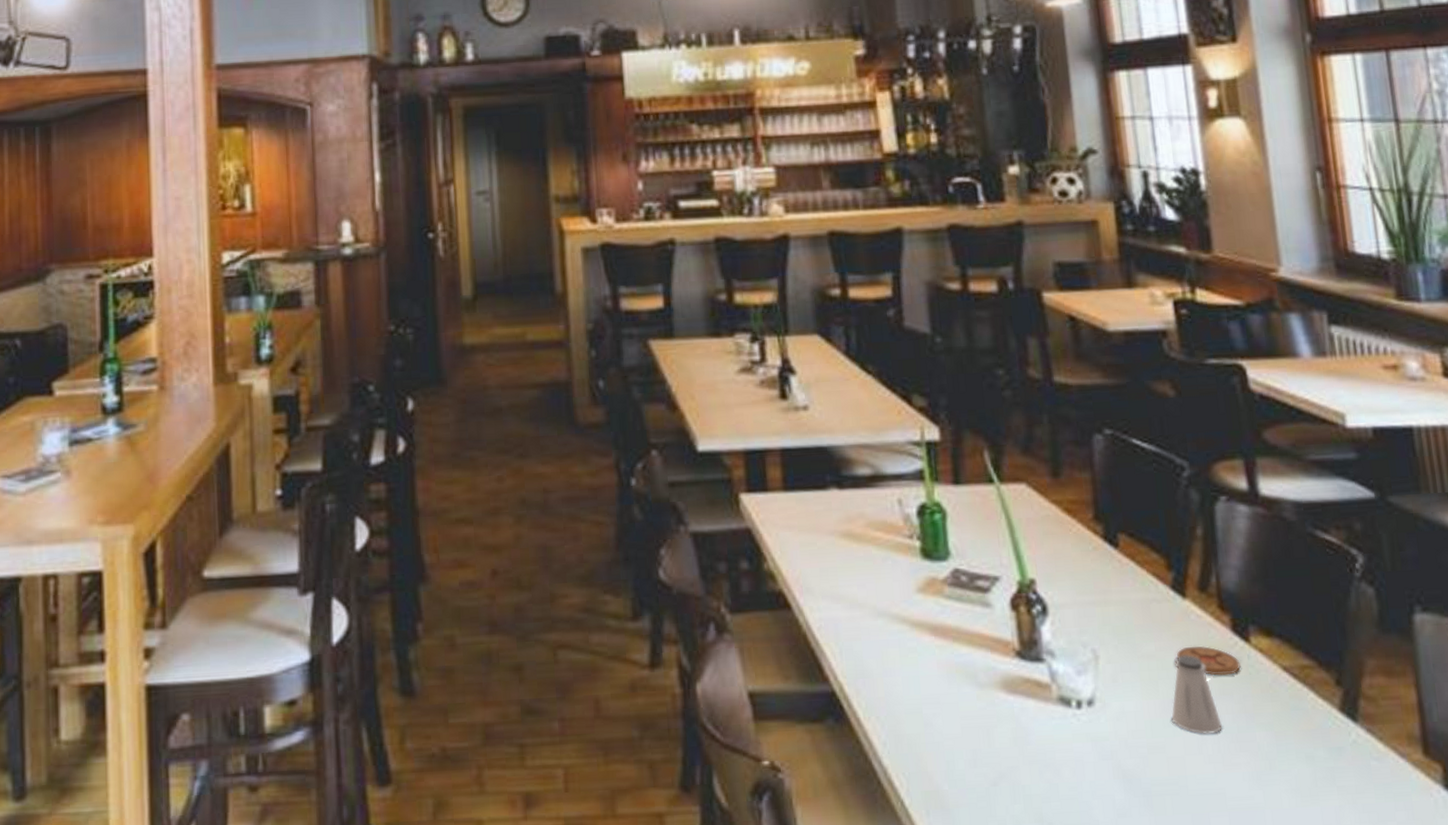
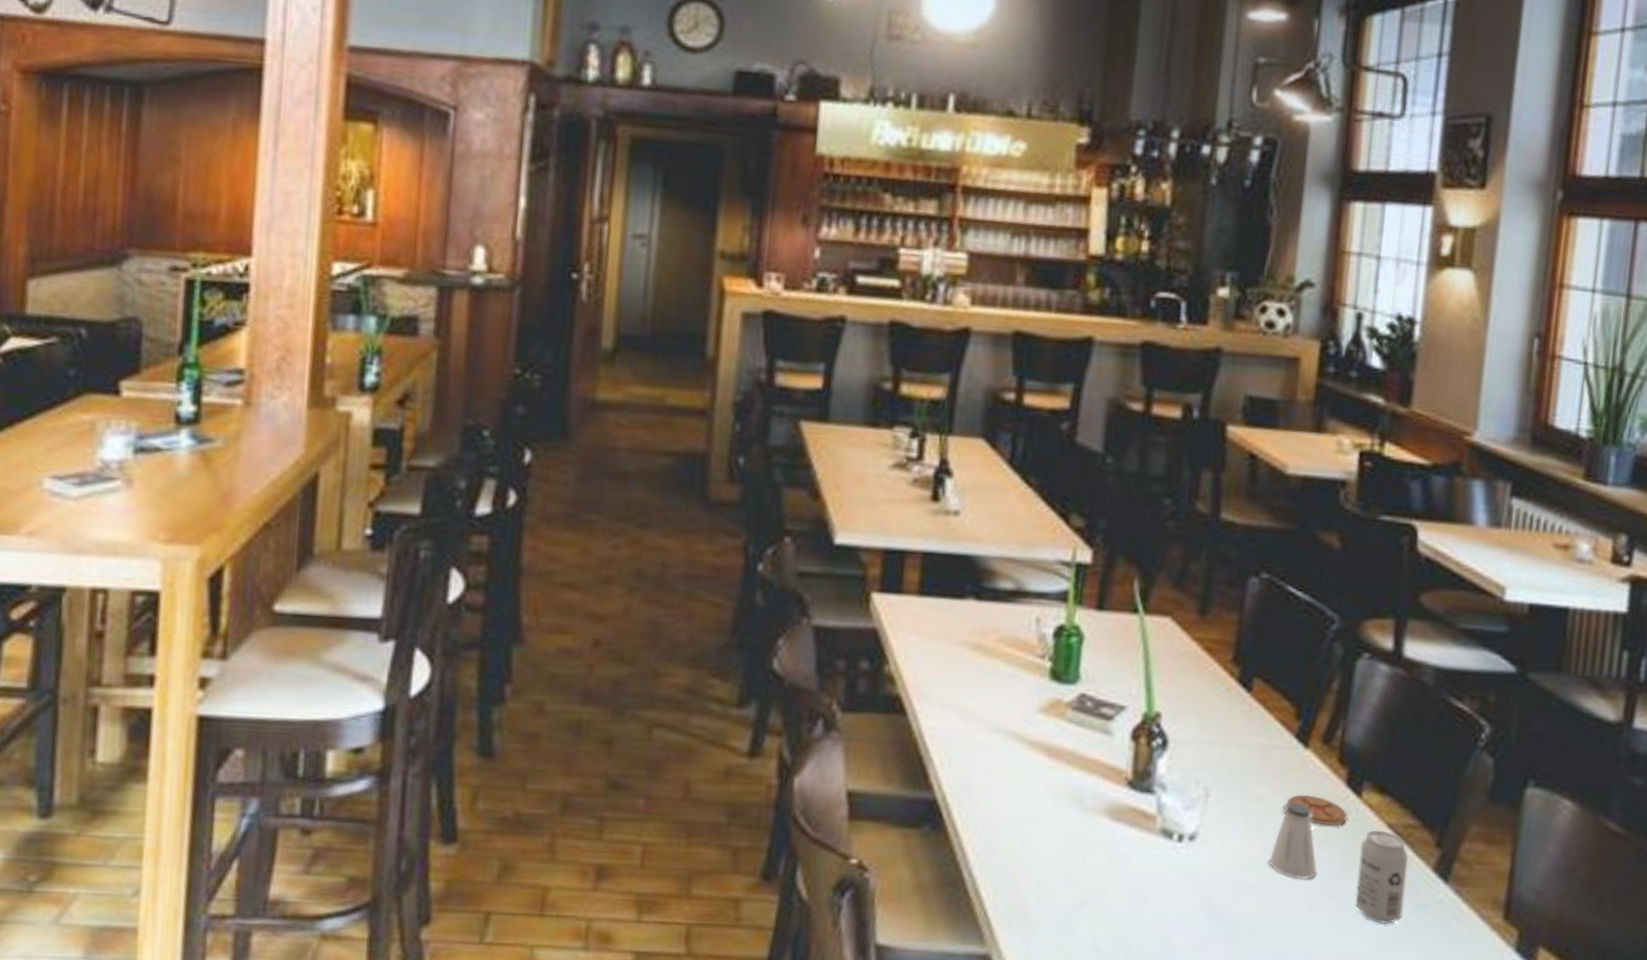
beverage can: none [1259,674,1319,773] -> present [1355,830,1409,925]

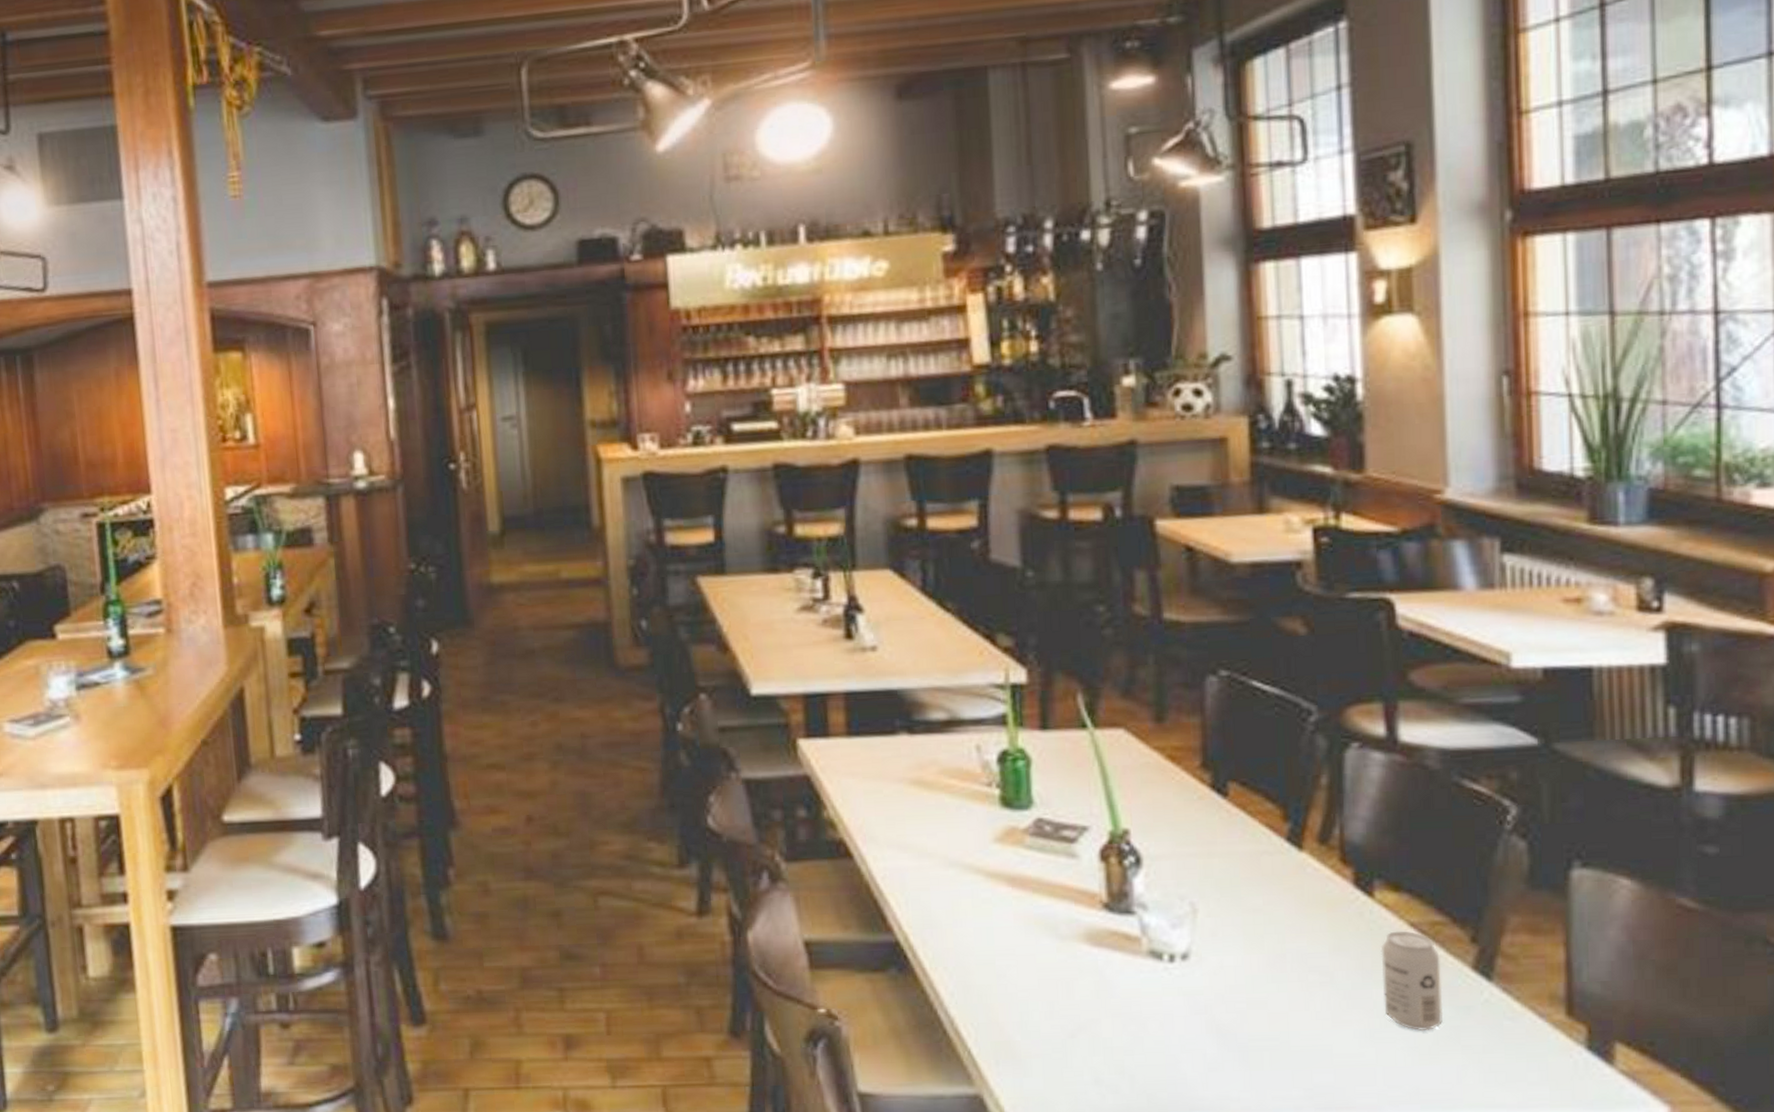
saltshaker: present [1269,802,1317,879] -> none [1276,909,1334,990]
coaster: present [1287,794,1348,826] -> none [1288,900,1361,931]

